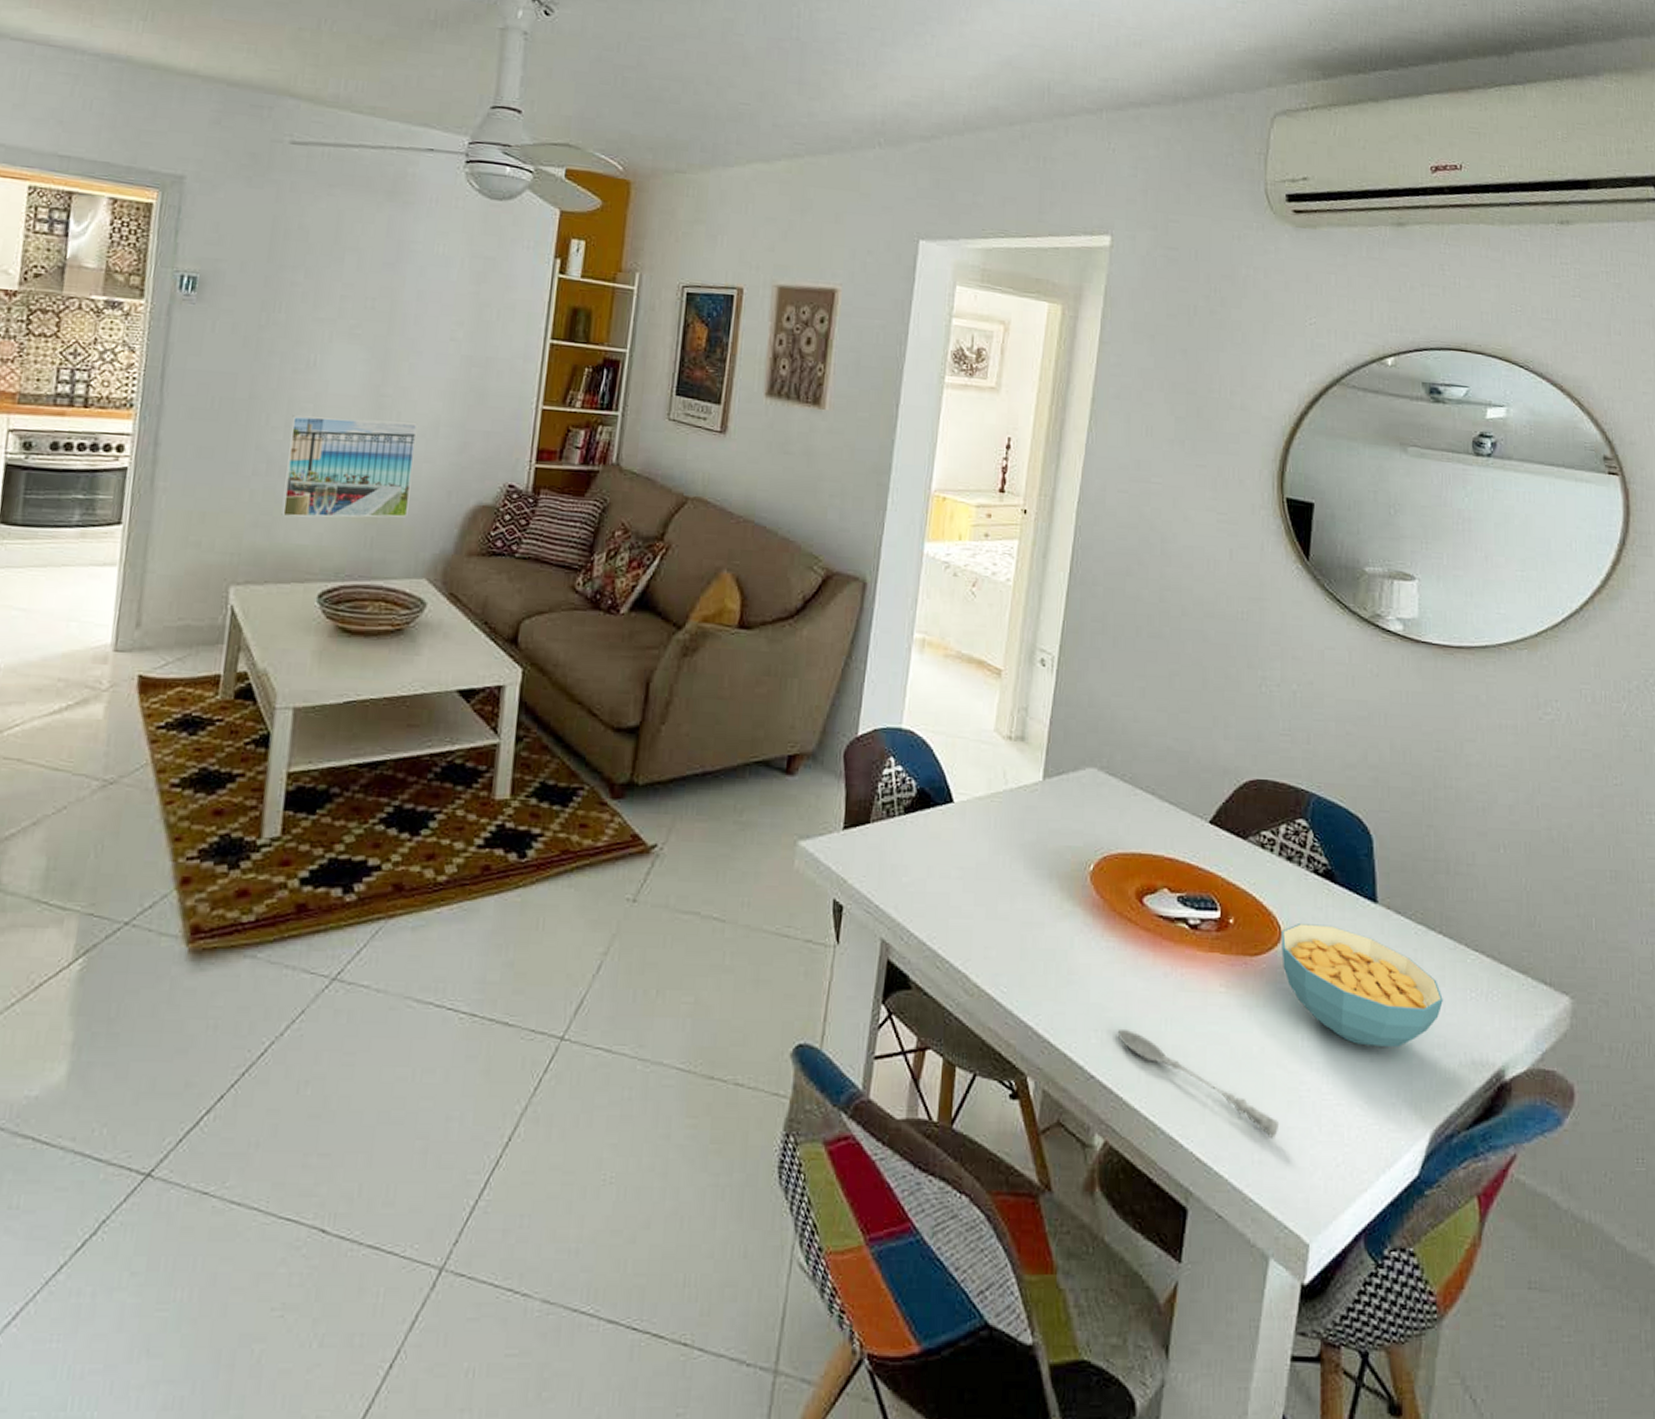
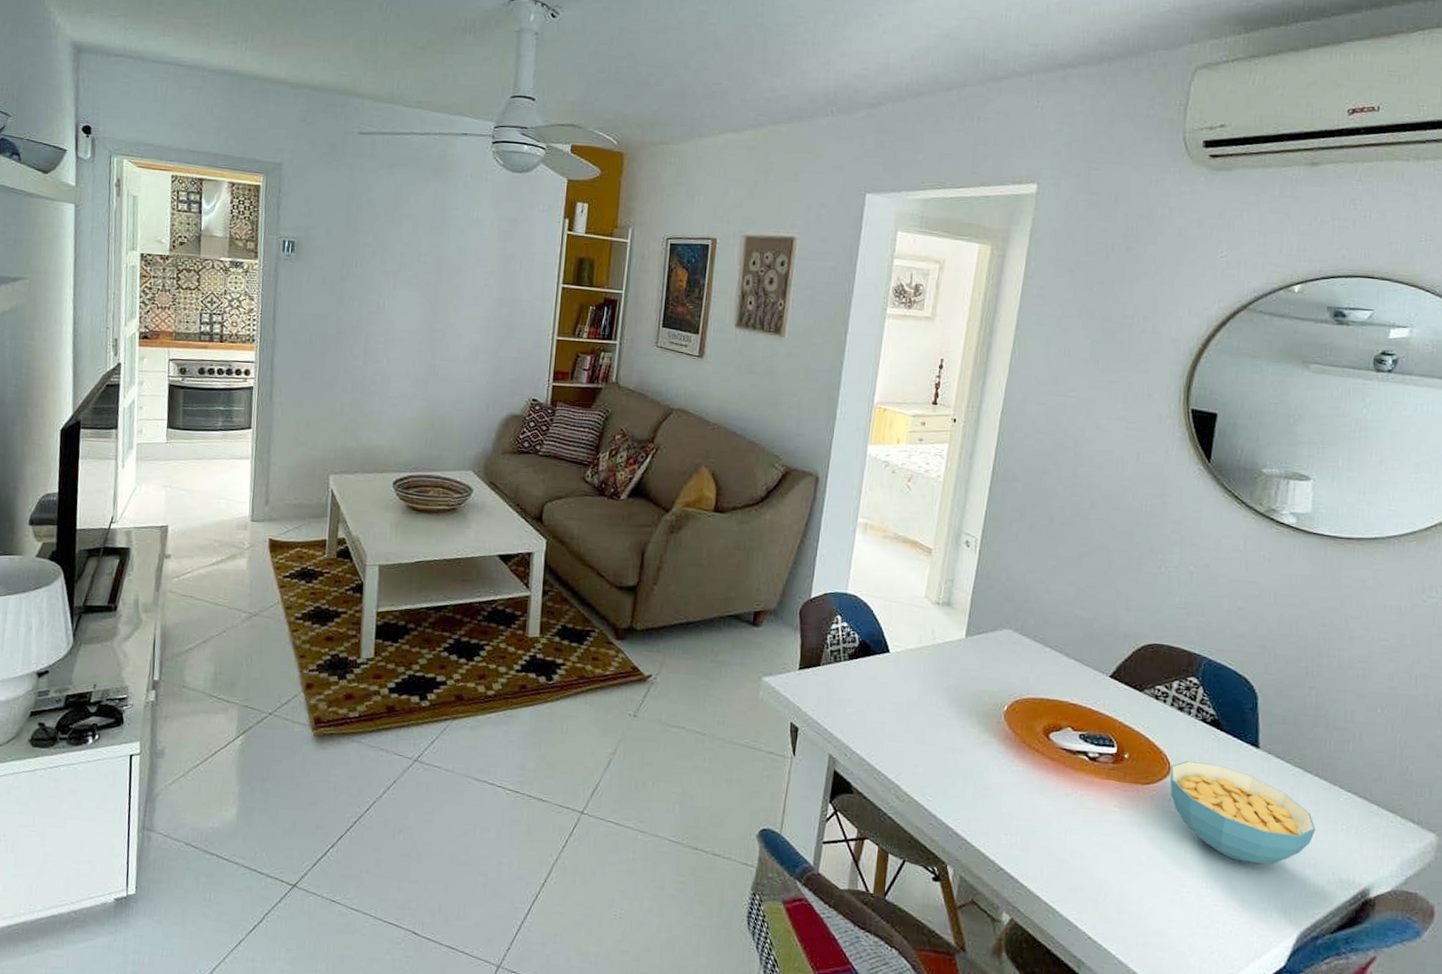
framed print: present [281,415,418,518] -> none [364,346,462,424]
soupspoon: present [1117,1028,1280,1138] -> none [1024,834,1162,927]

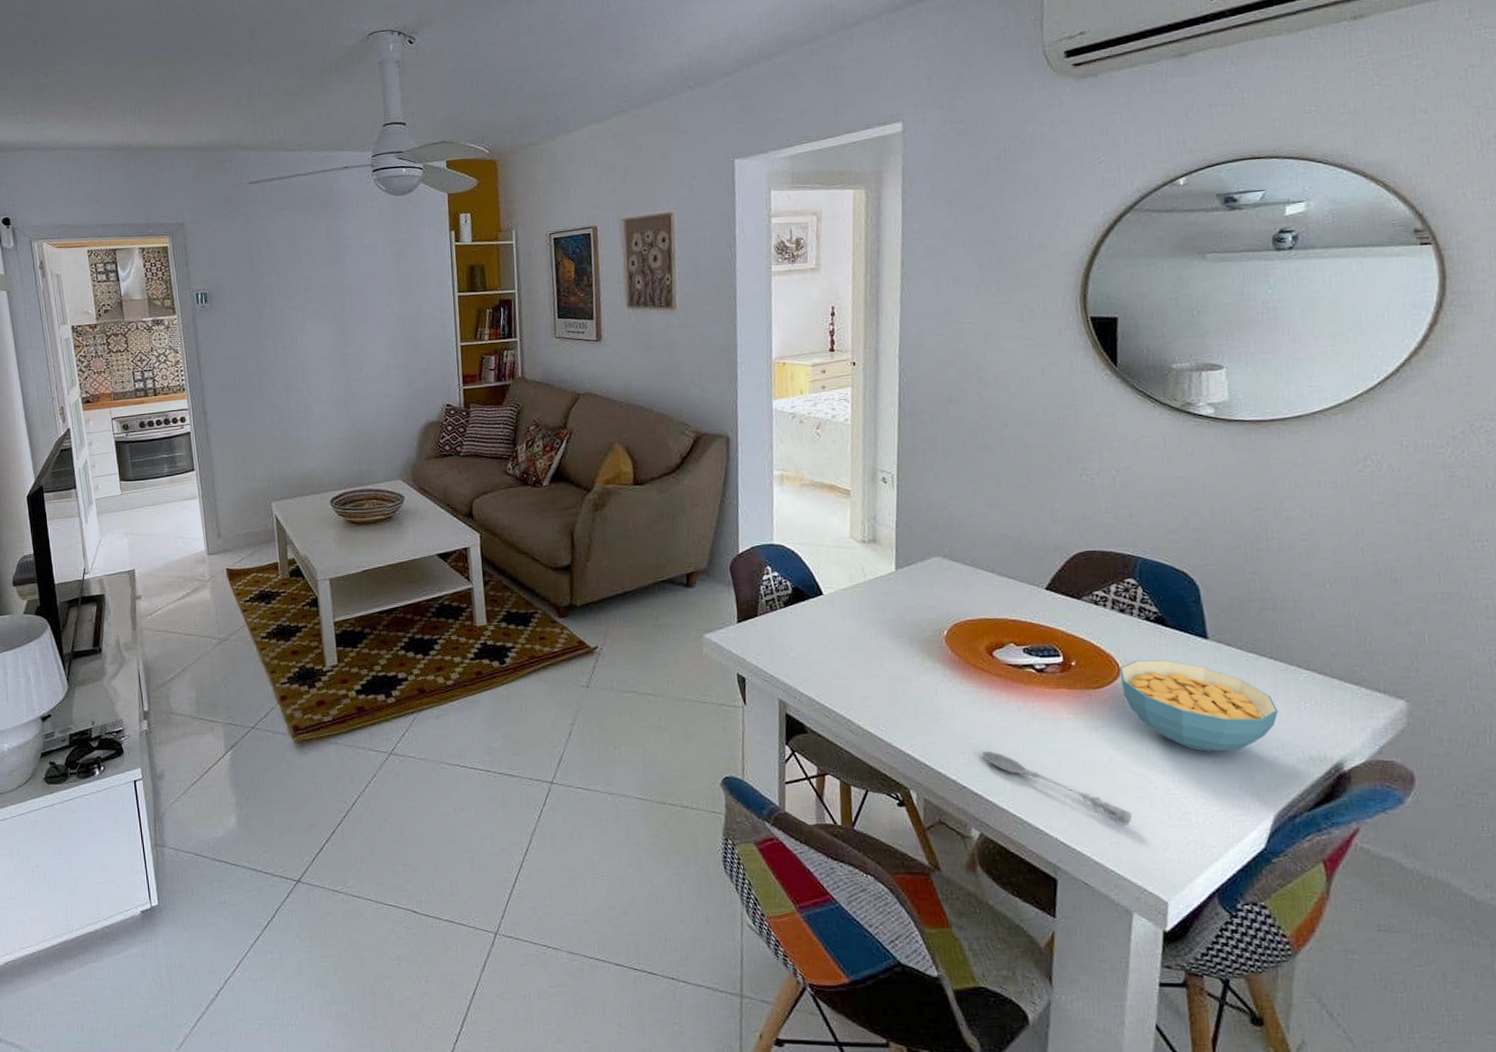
soupspoon: none [1024,834,1162,927] -> present [982,750,1133,825]

